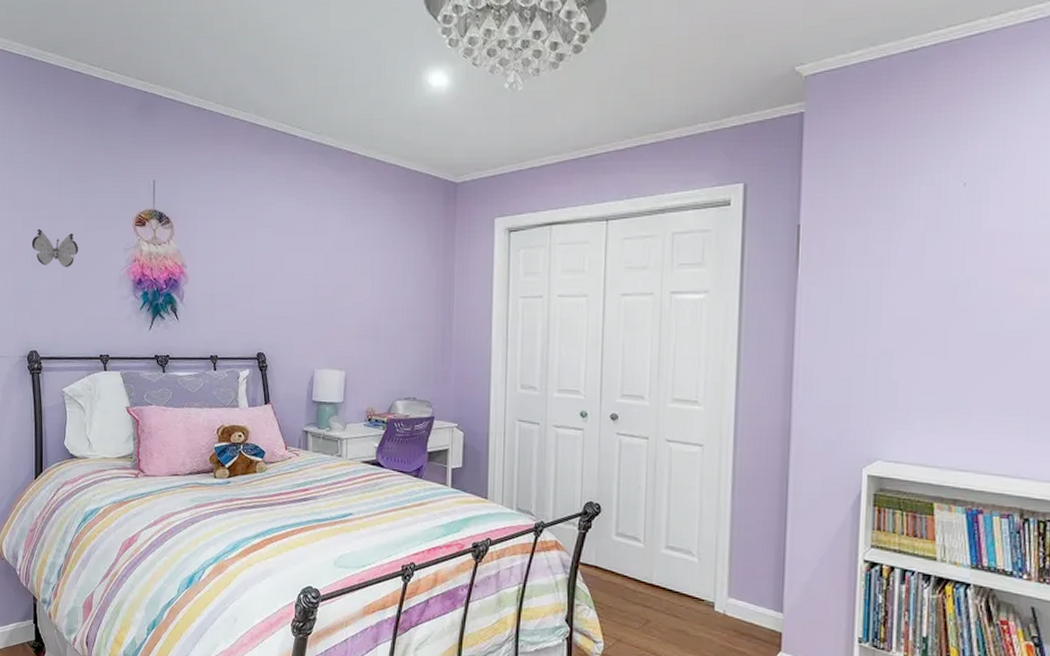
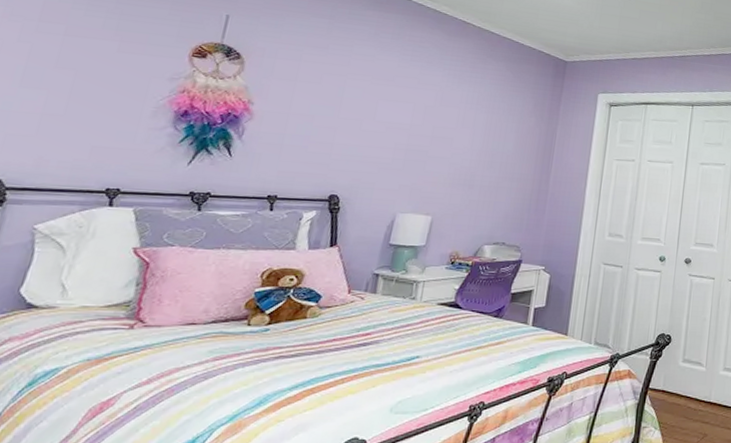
decorative butterfly: present [31,228,79,268] -> none [26,43,103,91]

